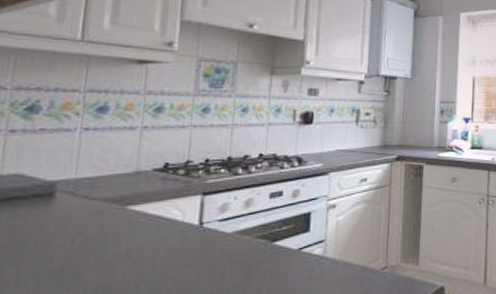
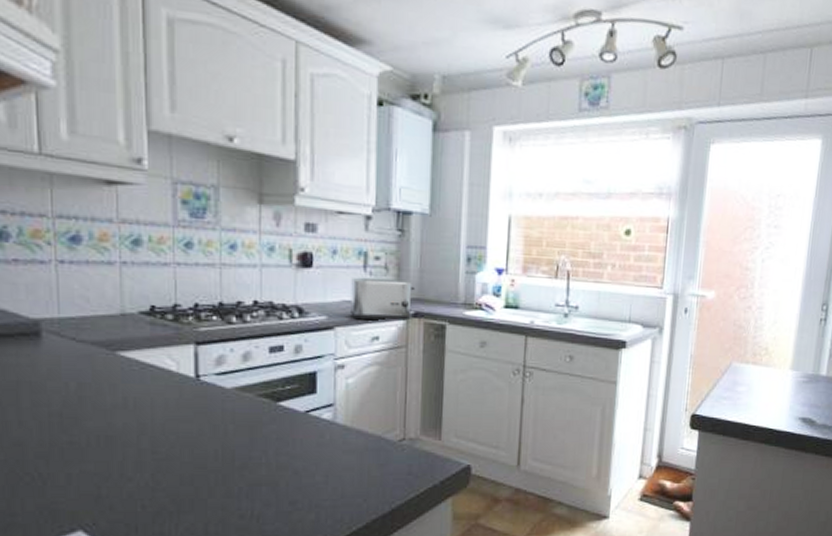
toaster: none [343,130,399,165] -> present [350,277,416,321]

